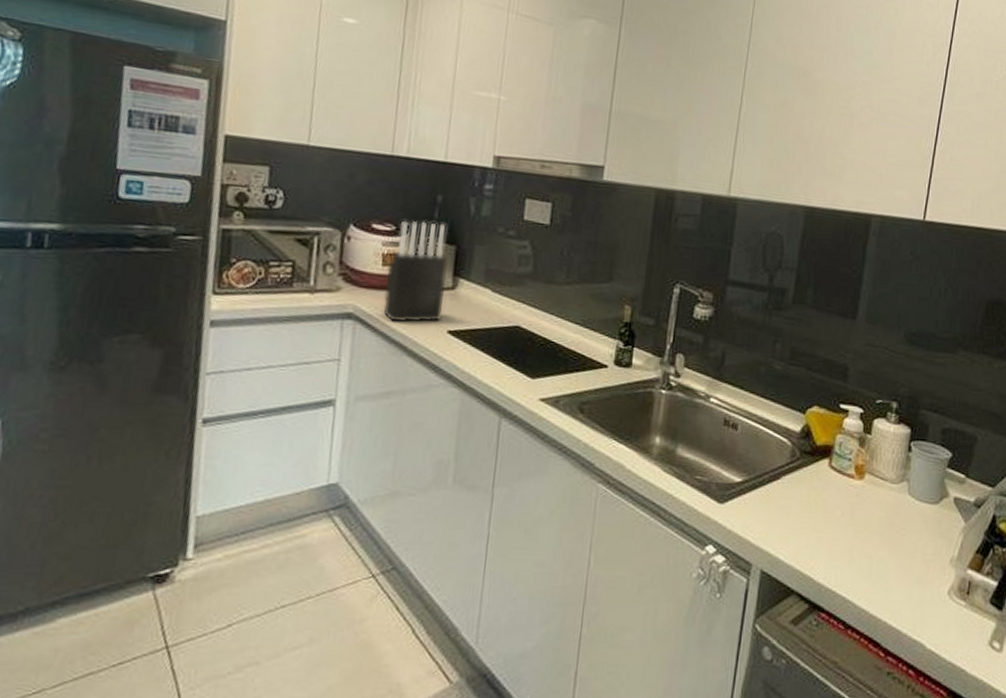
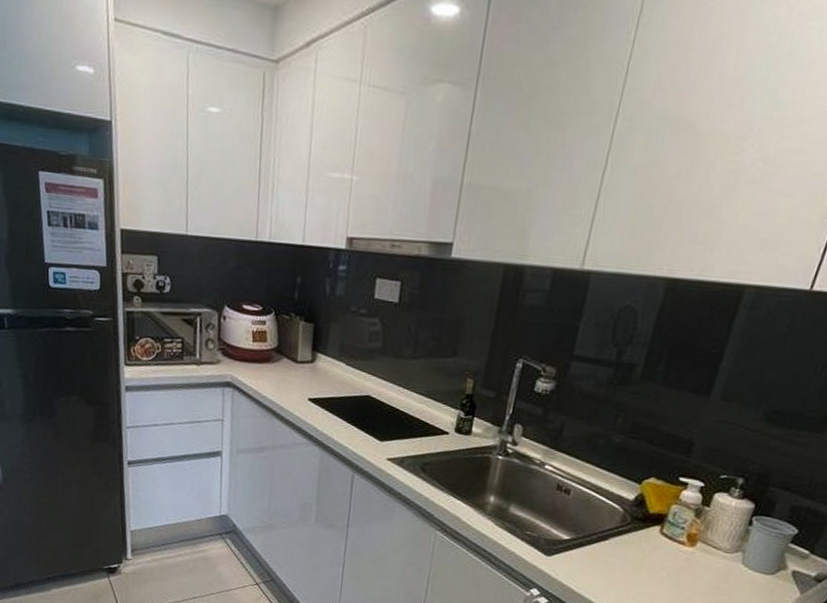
knife block: present [383,221,448,323] -> none [255,302,308,391]

